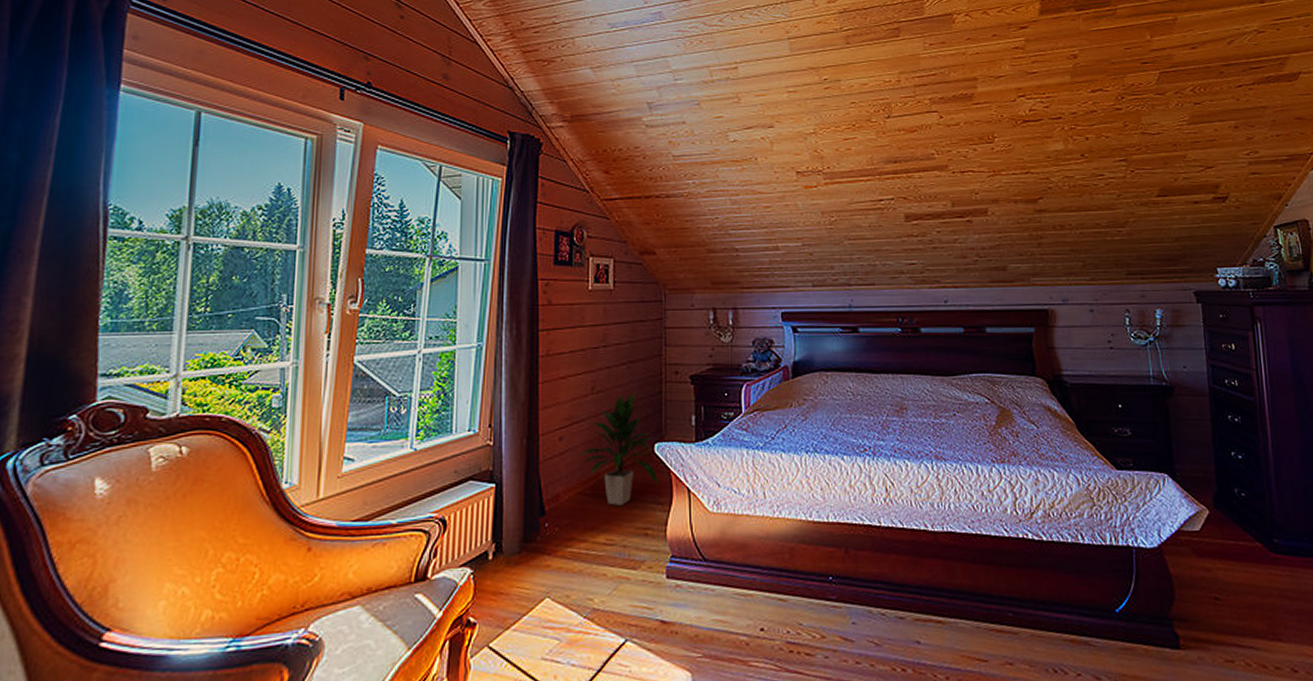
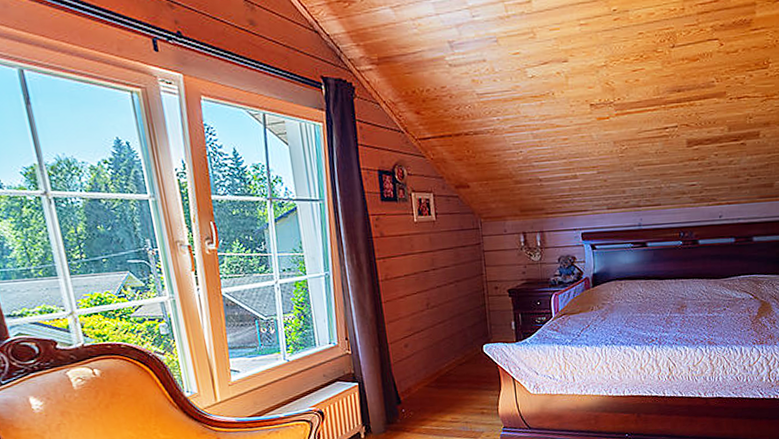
indoor plant: present [579,392,658,506] -> none [423,305,489,394]

